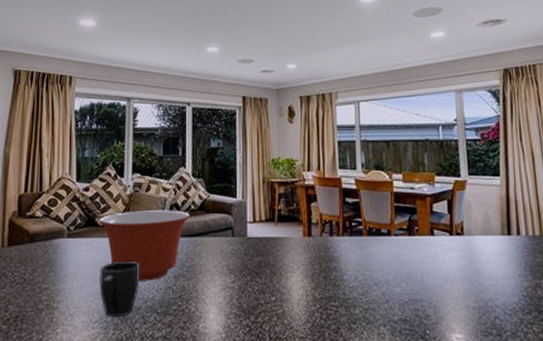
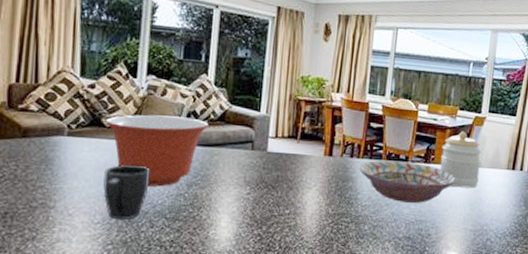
decorative bowl: none [340,235,447,280] -> present [358,160,457,203]
jar: none [424,198,472,260] -> present [440,131,482,189]

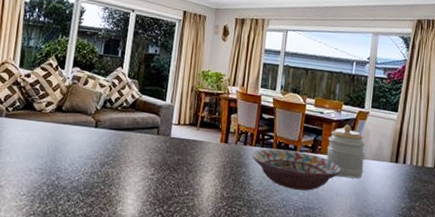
mug: present [103,164,150,219] -> none [30,144,70,193]
mixing bowl: present [105,115,209,187] -> none [36,101,122,165]

